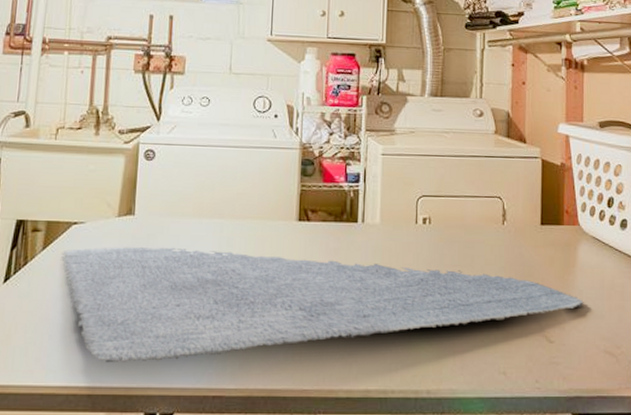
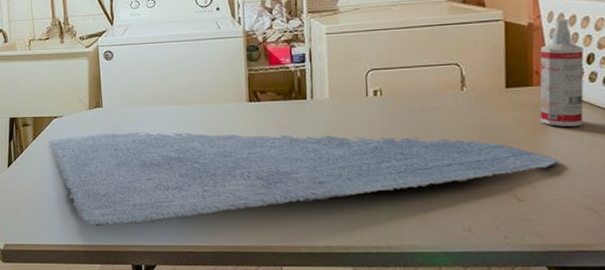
spray bottle: none [569,161,605,267] -> present [540,18,584,127]

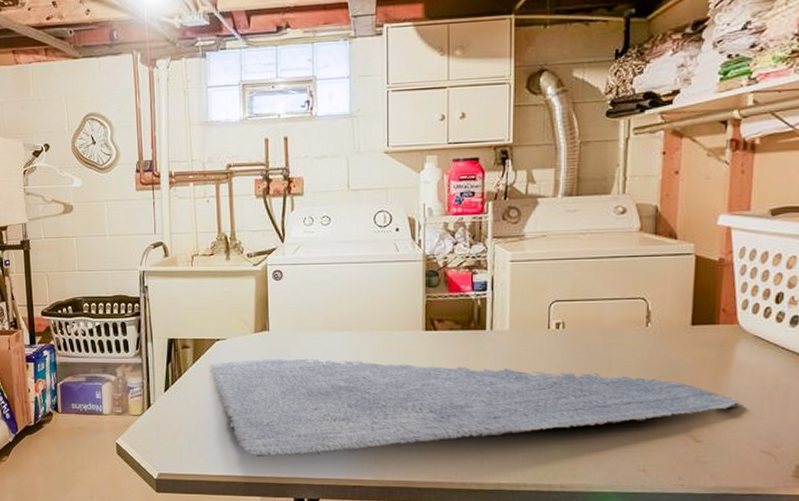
spray bottle: present [540,18,584,127] -> none [724,255,773,367]

